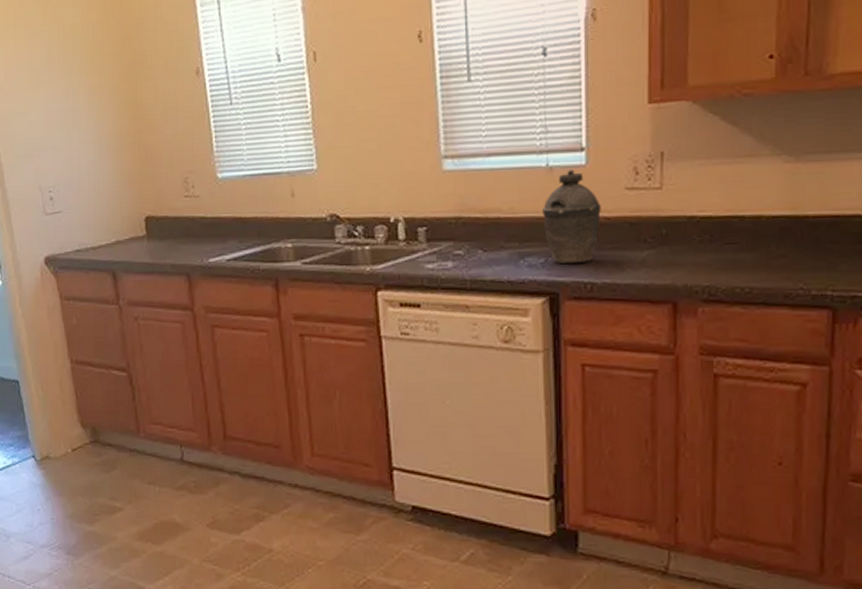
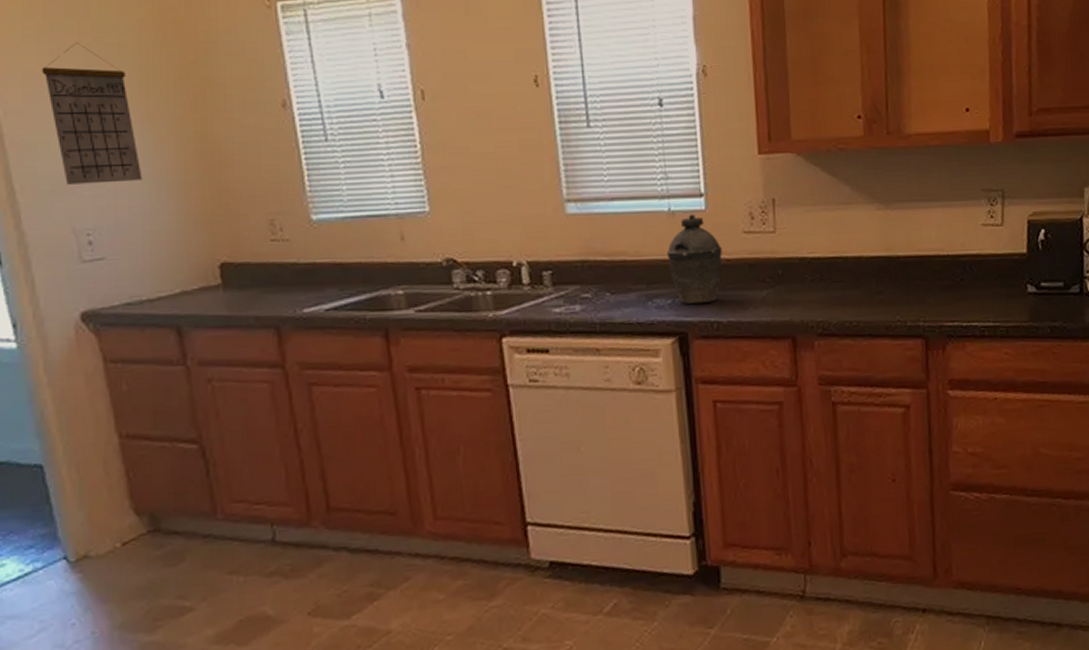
calendar: none [18,25,89,149] -> present [41,41,143,185]

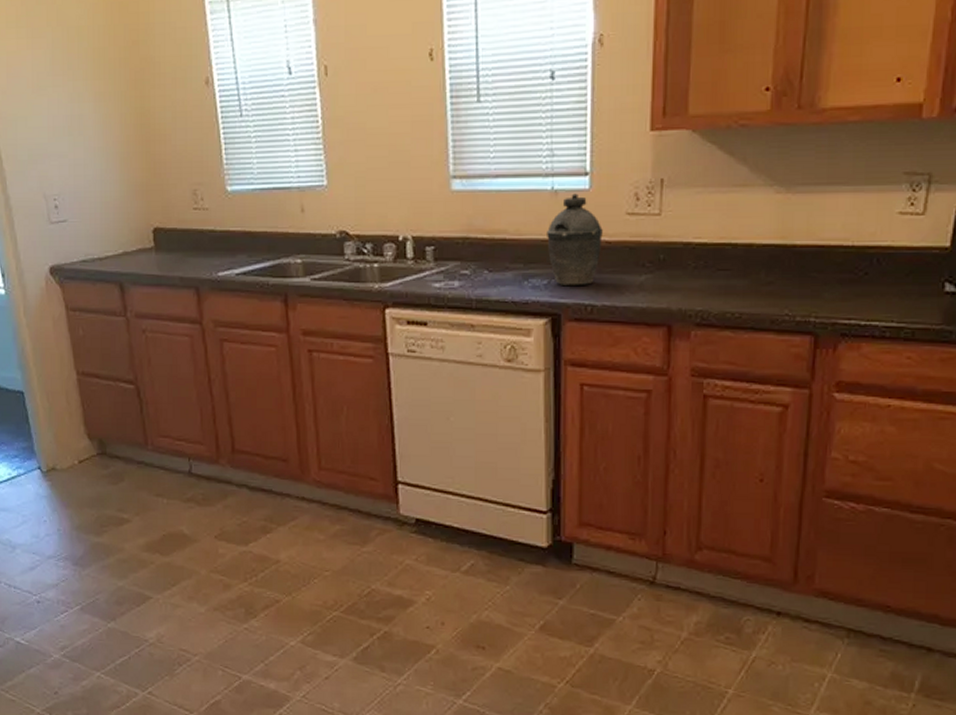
calendar: present [41,41,143,185] -> none [20,26,95,155]

